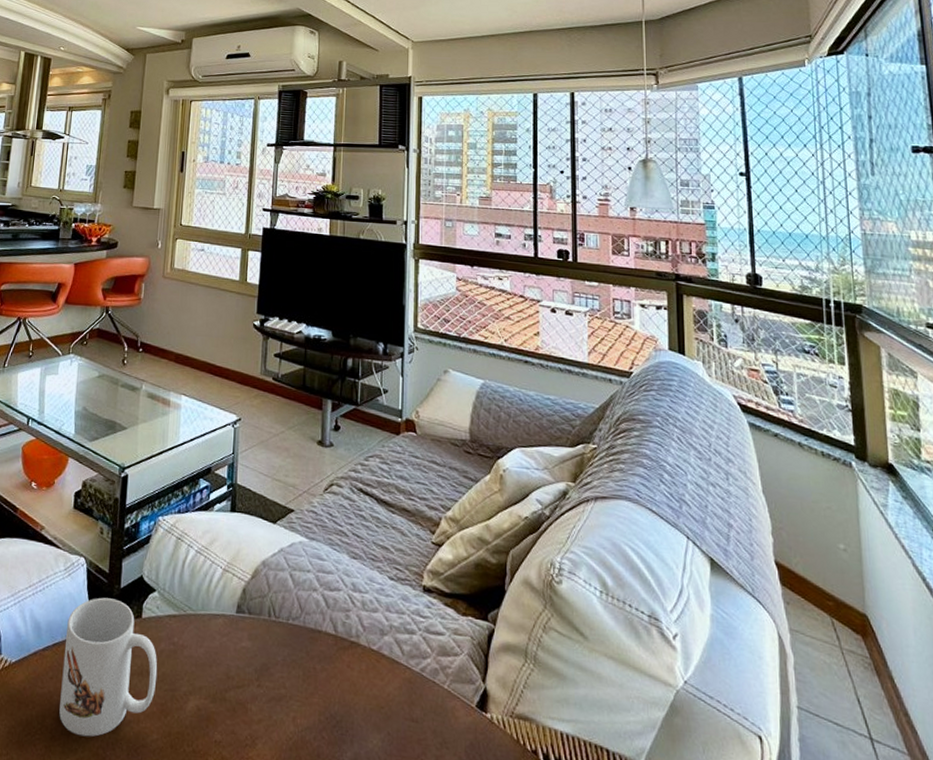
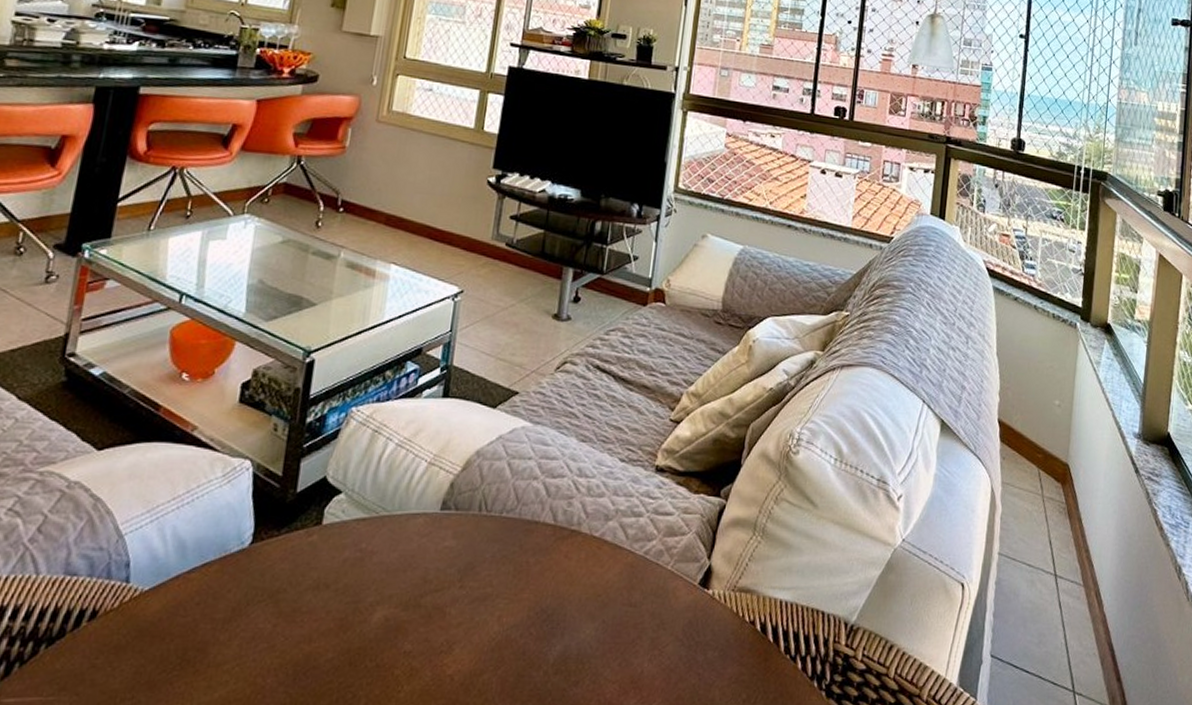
mug: present [59,597,158,737] -> none [206,505,339,666]

